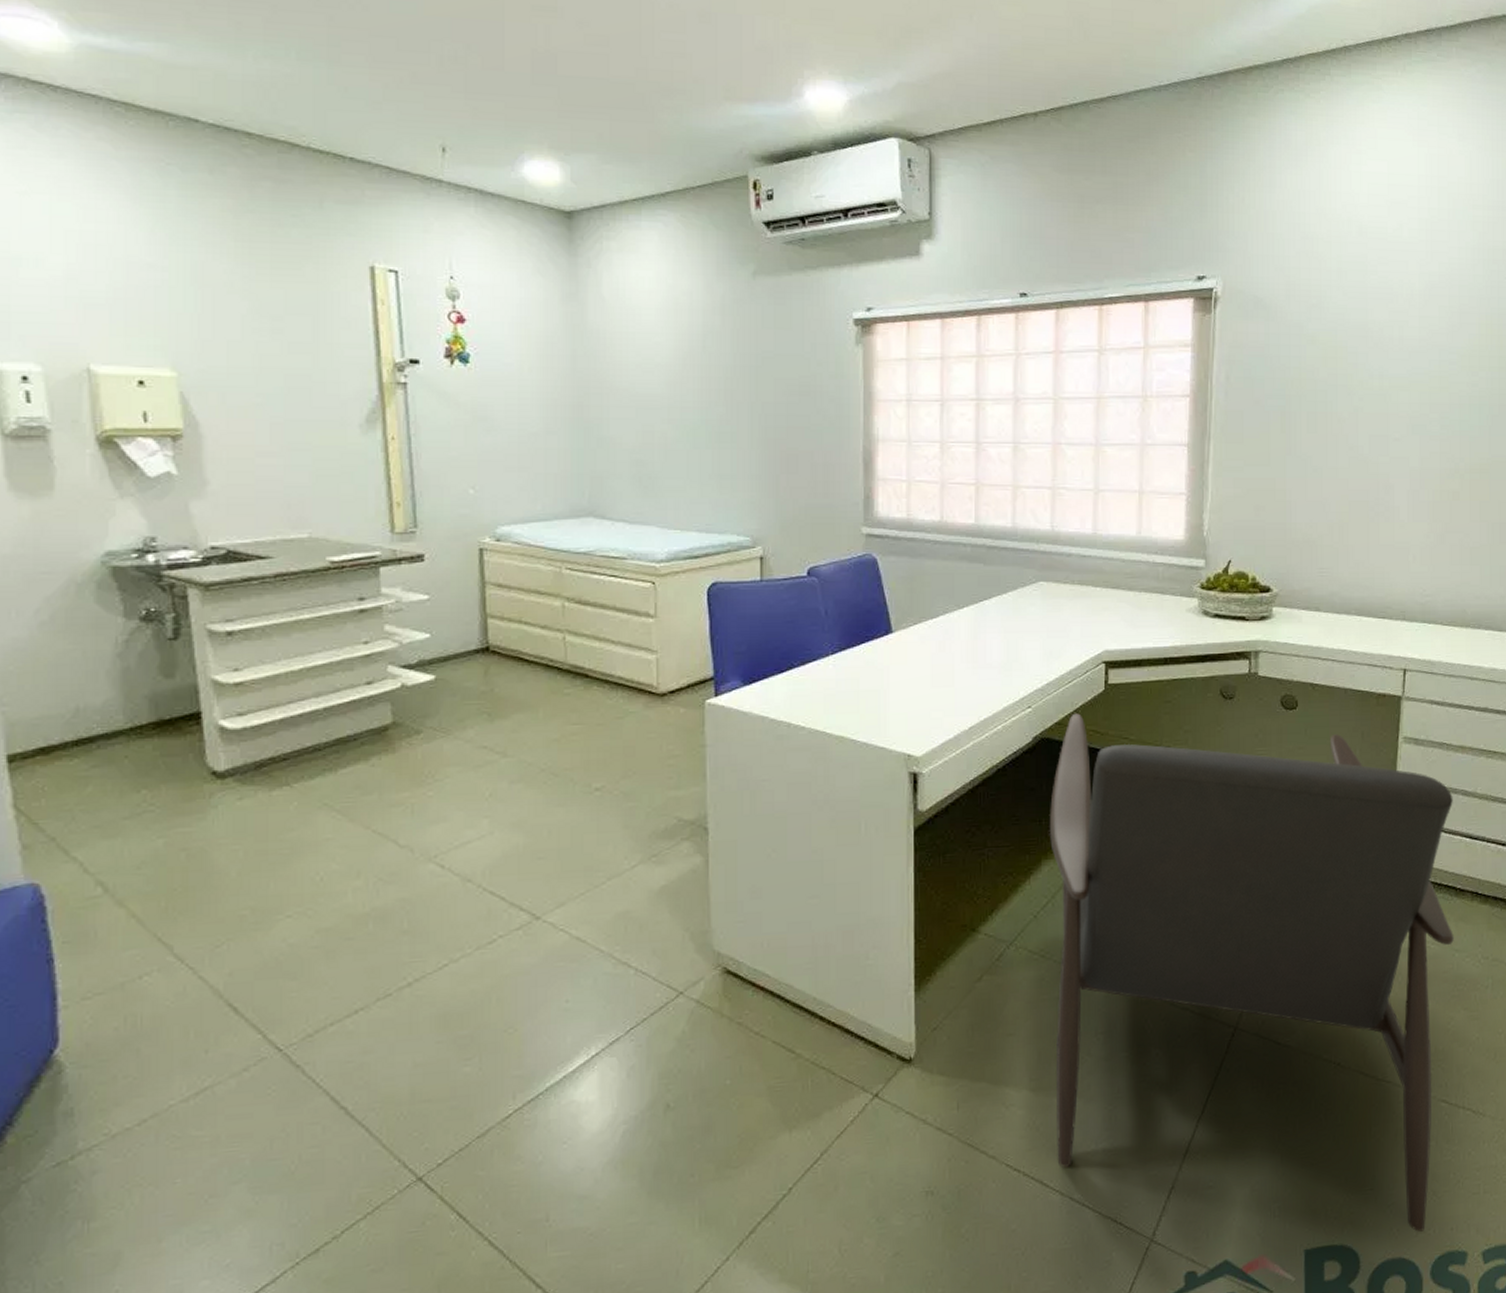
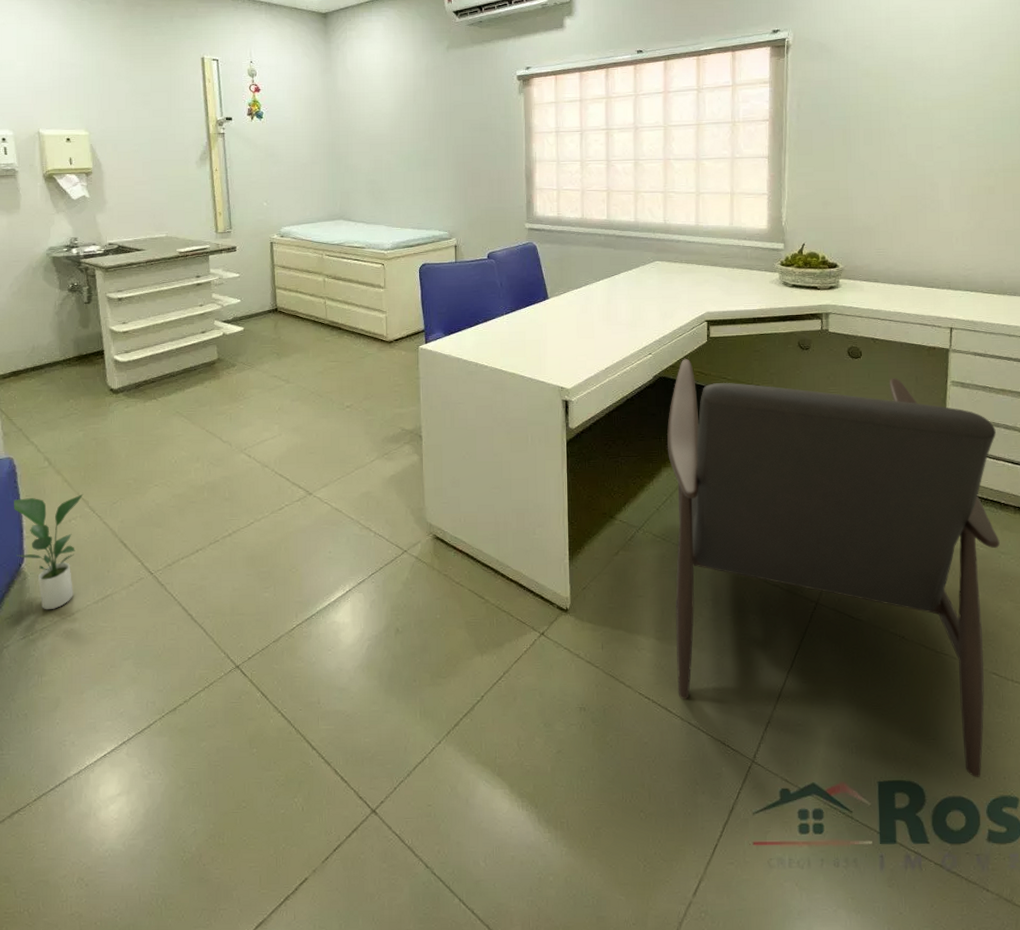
potted plant: none [41,935,165,1119] -> present [14,494,84,610]

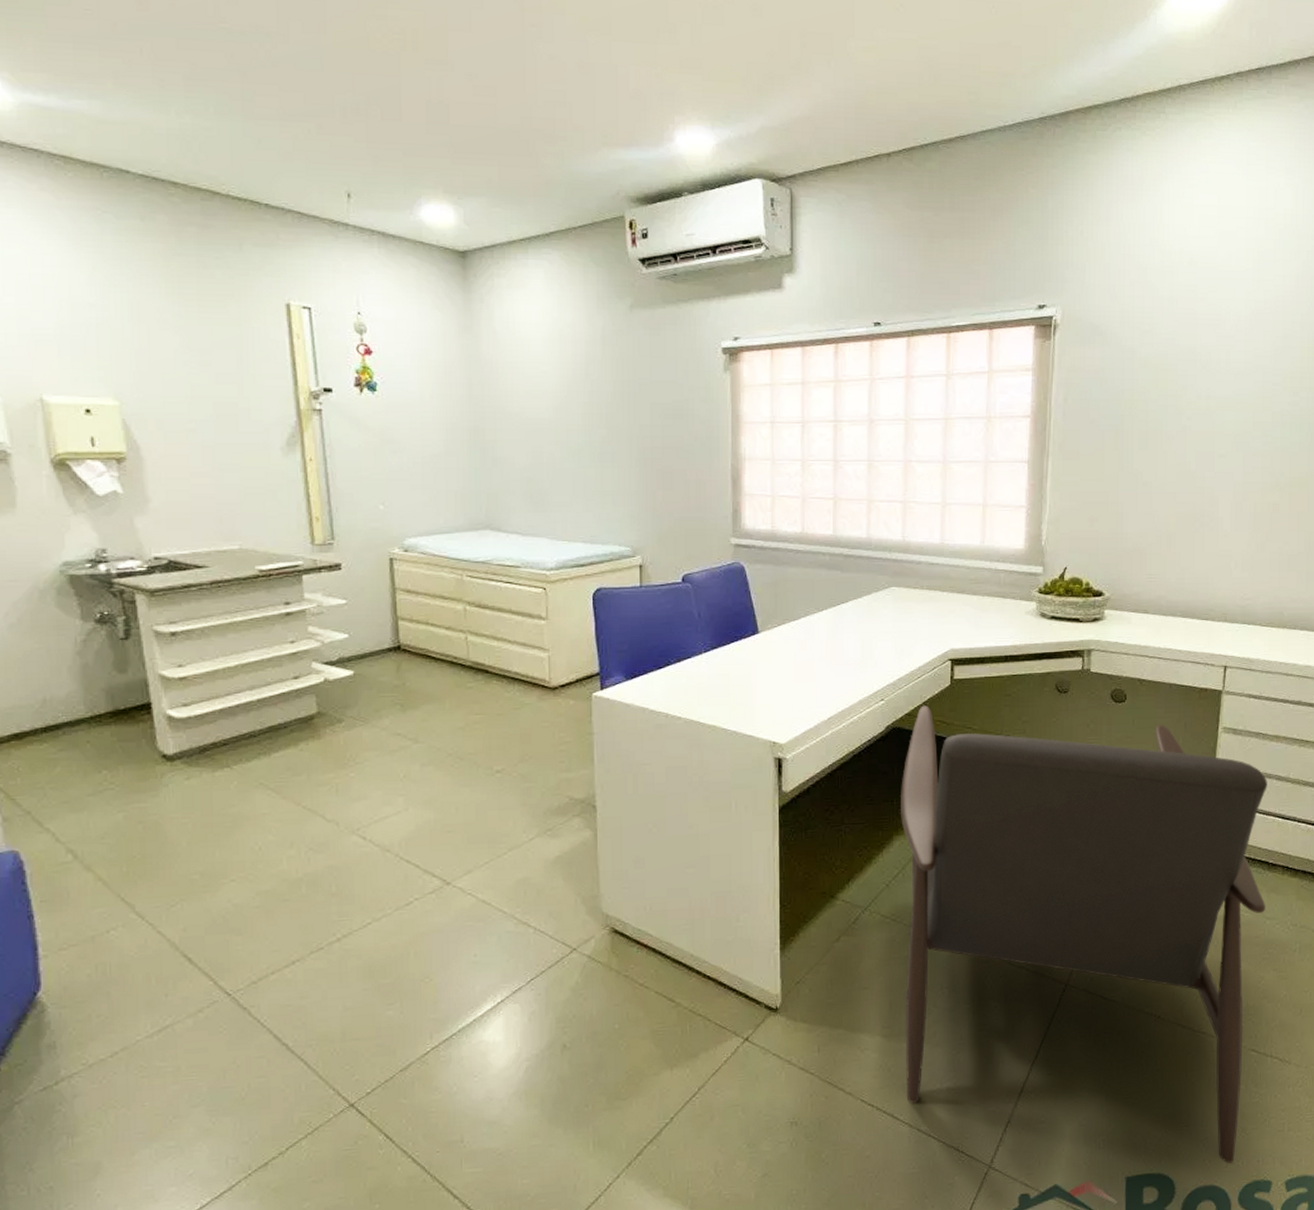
potted plant: present [14,494,84,610] -> none [22,896,127,1051]

